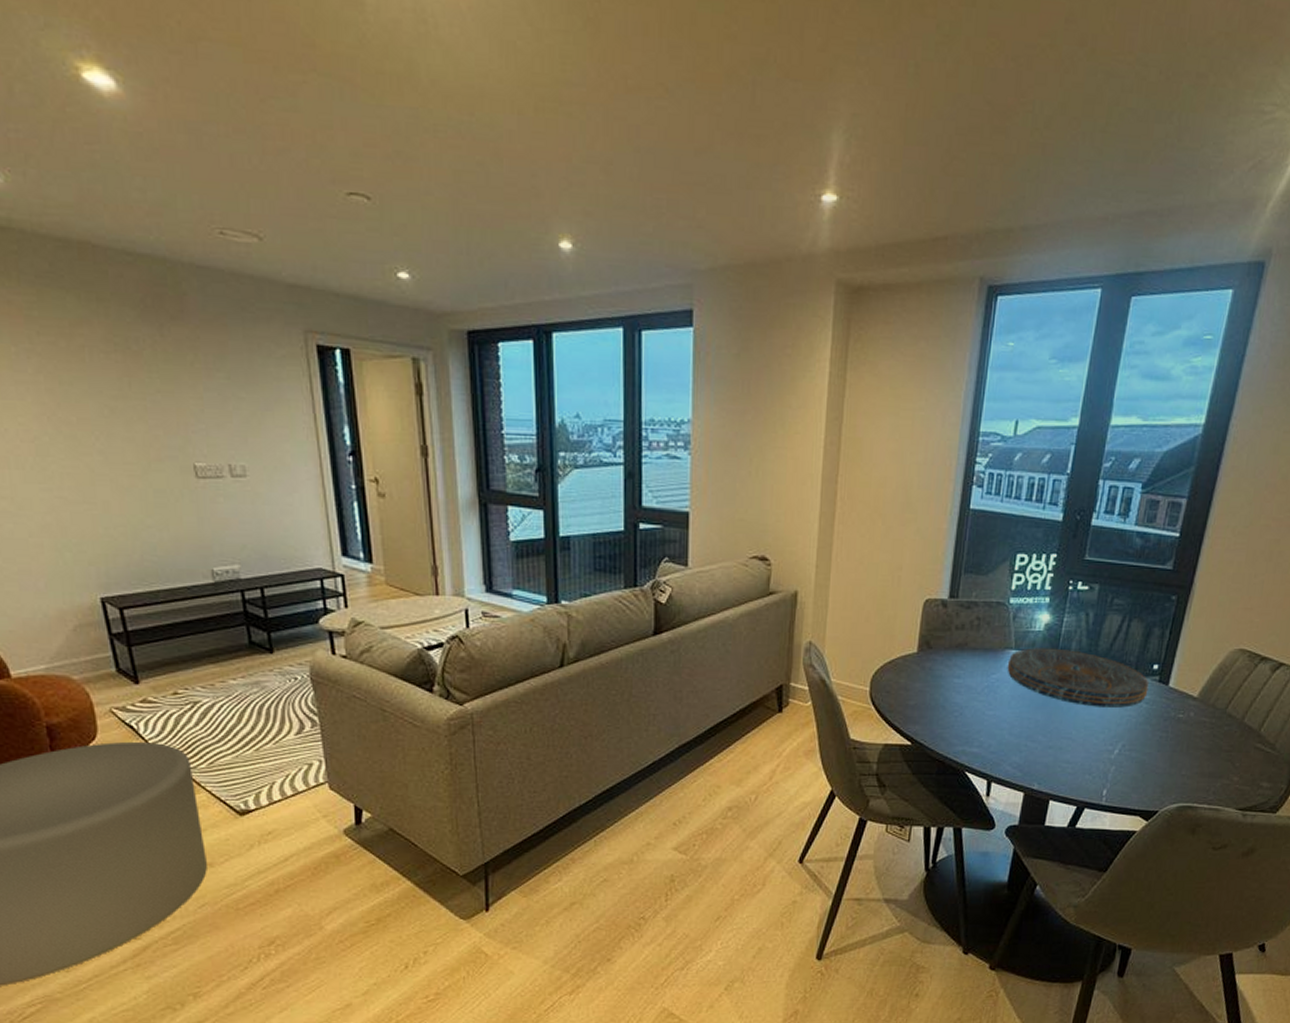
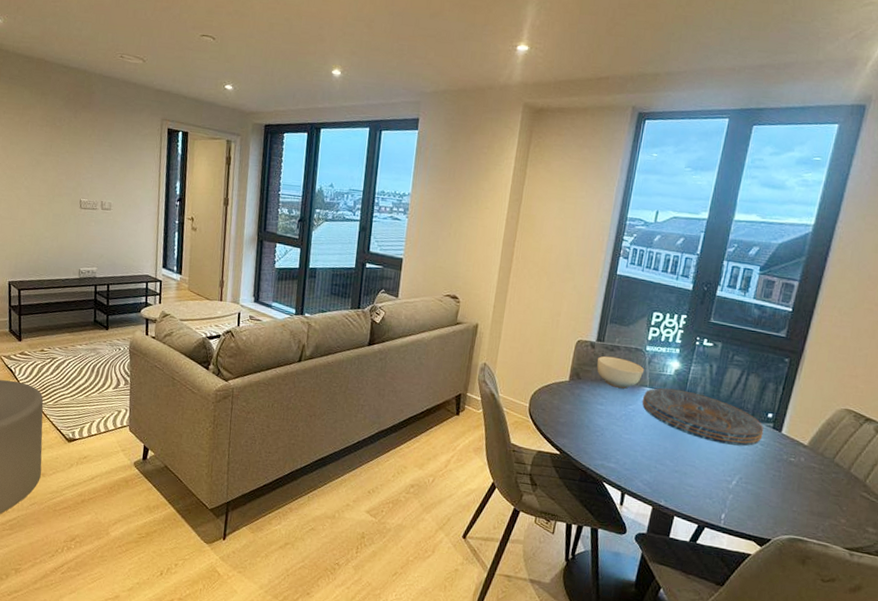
bowl: none [950,615,1009,654] -> present [597,356,645,389]

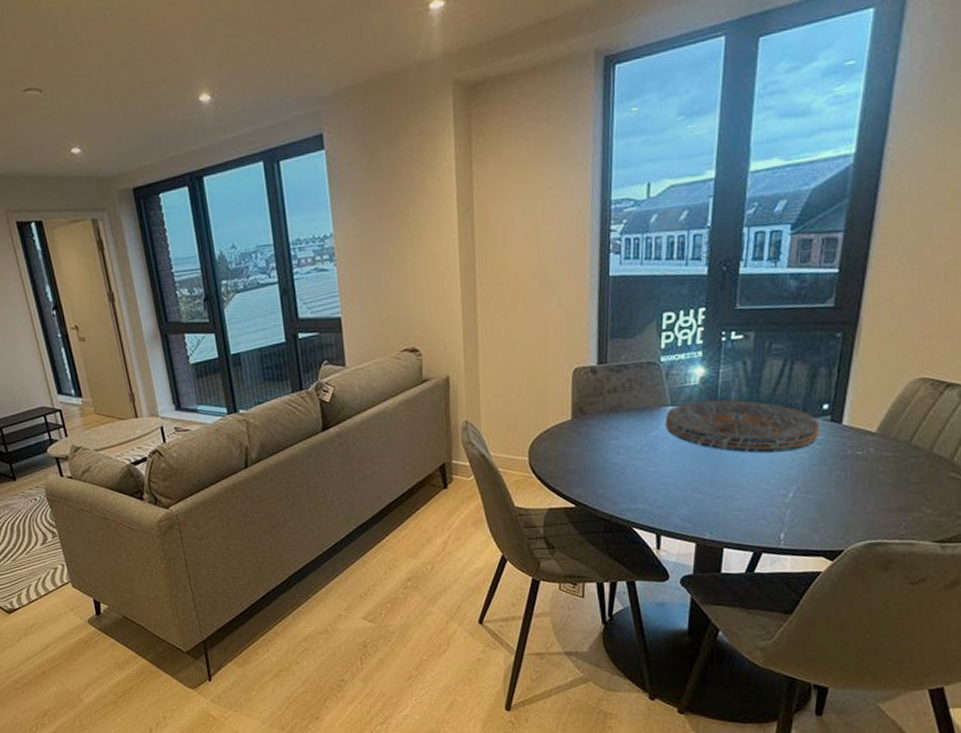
bowl: present [597,356,645,389] -> none [601,378,662,415]

